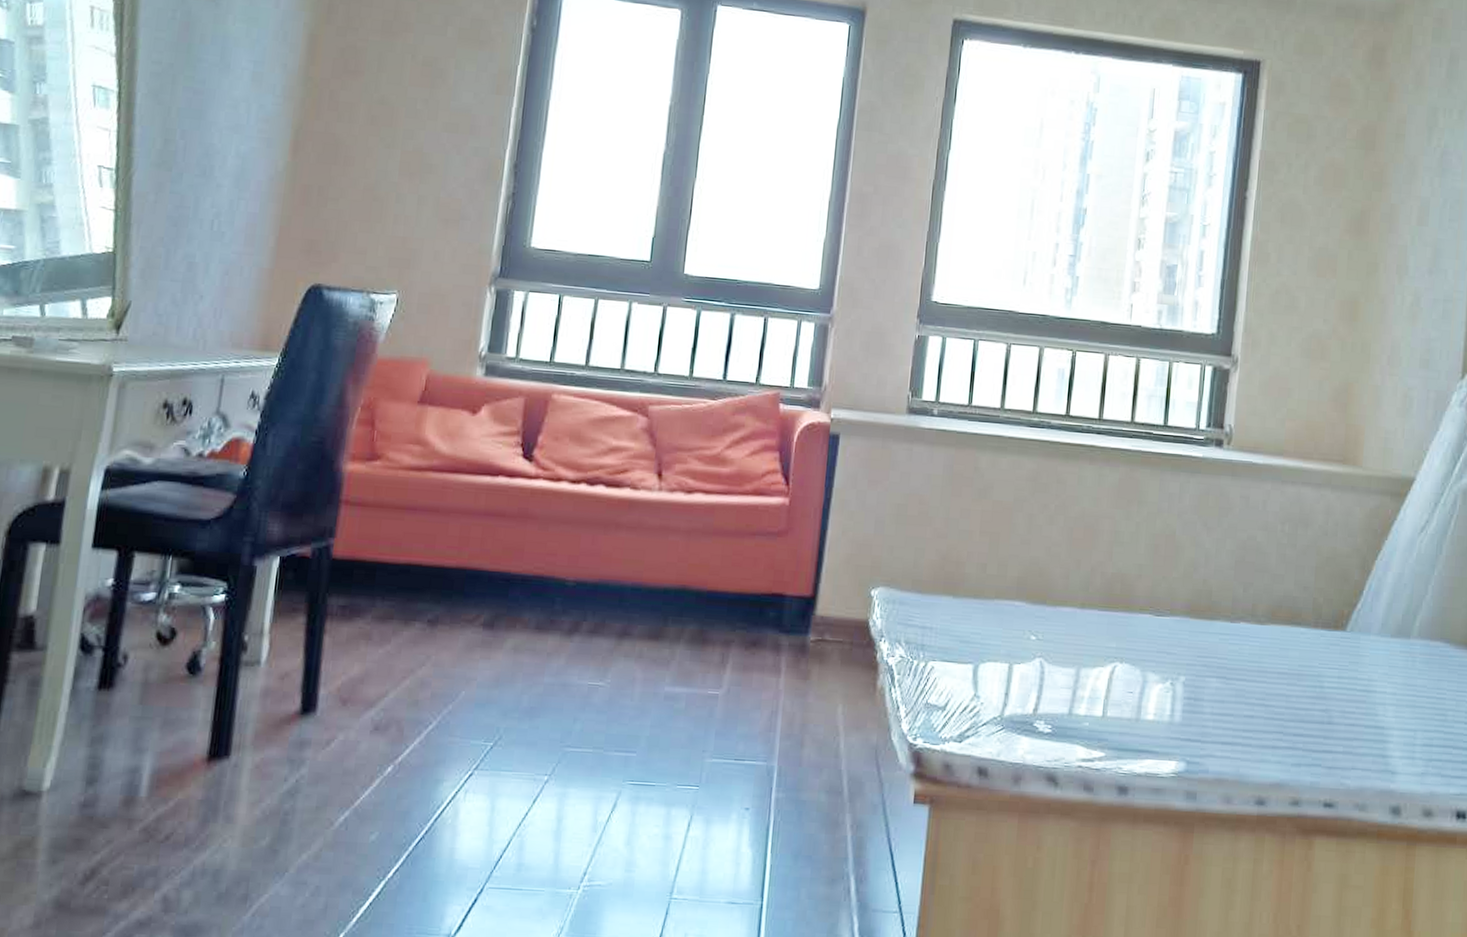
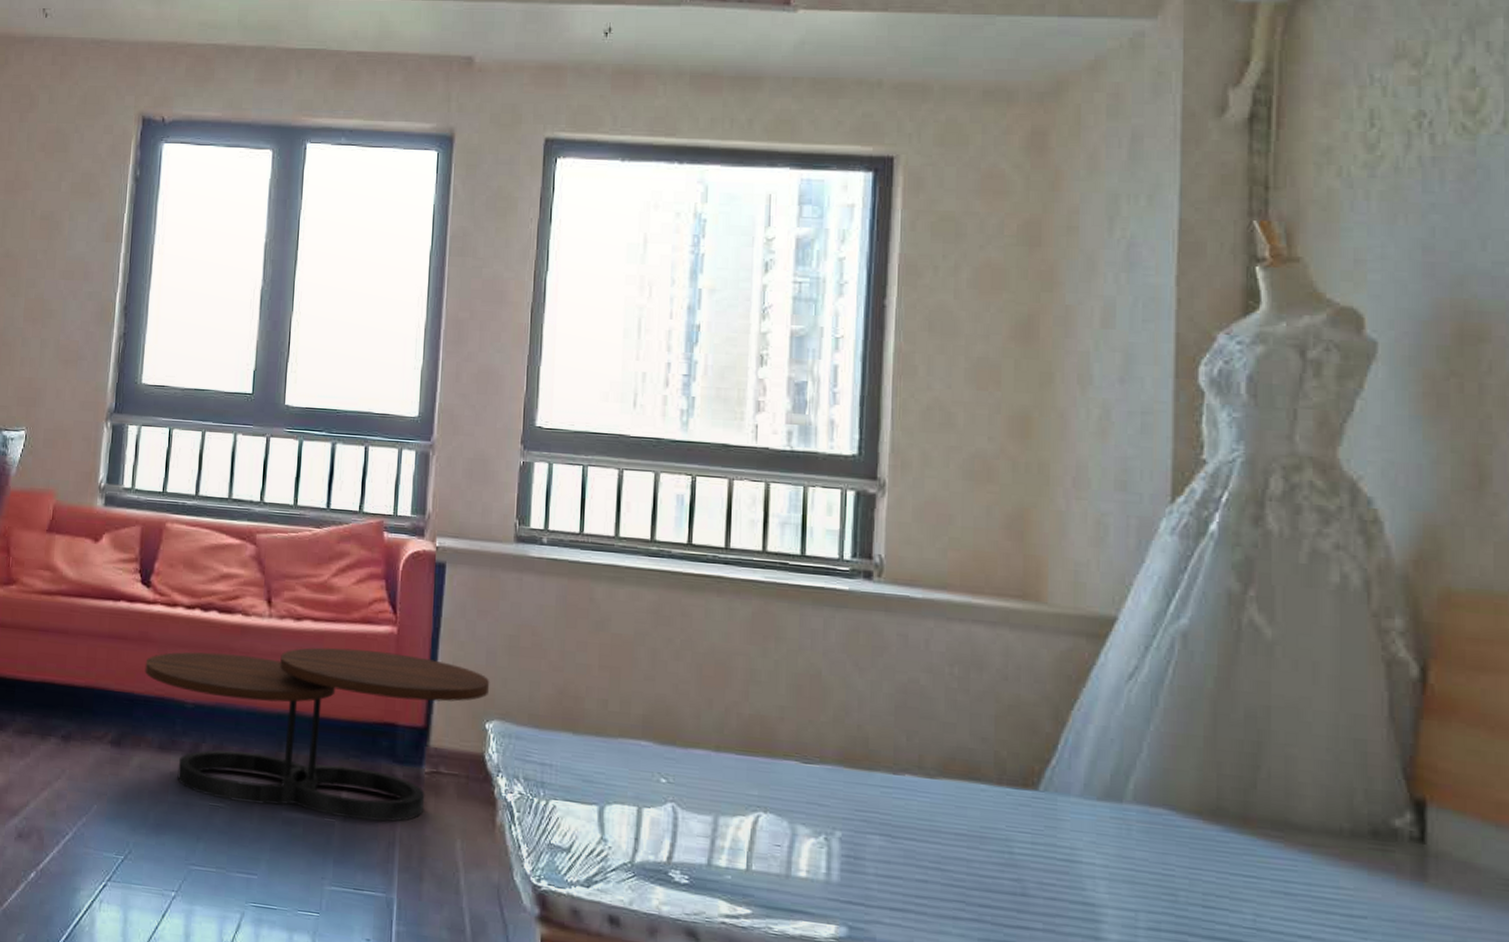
coffee table: none [523,519,877,692] -> present [144,647,490,822]

